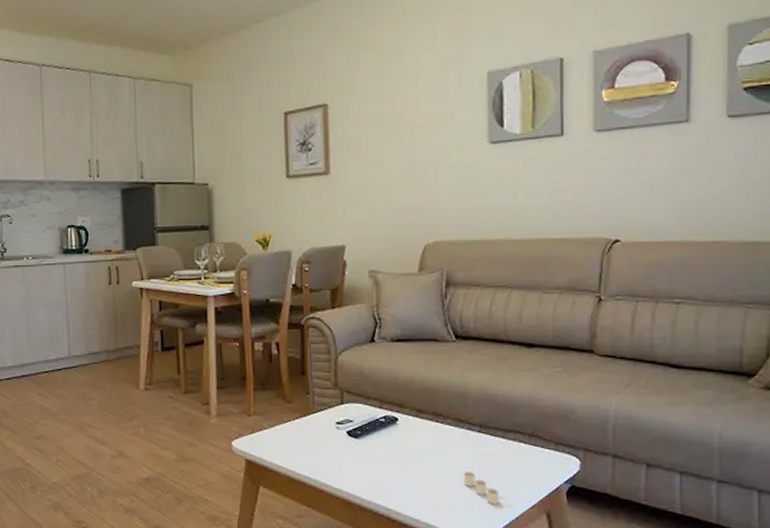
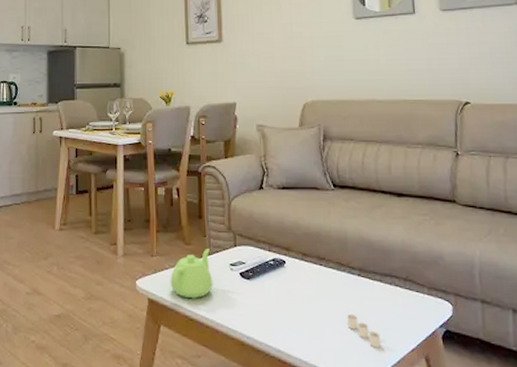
teapot: none [269,407,317,459] -> present [170,249,213,299]

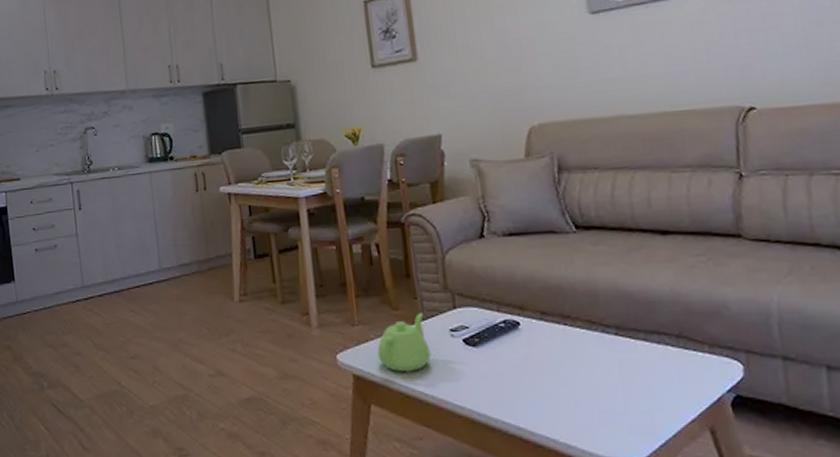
candle: present [347,315,381,347] -> none [604,382,651,419]

